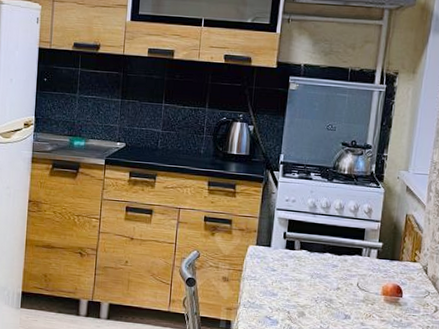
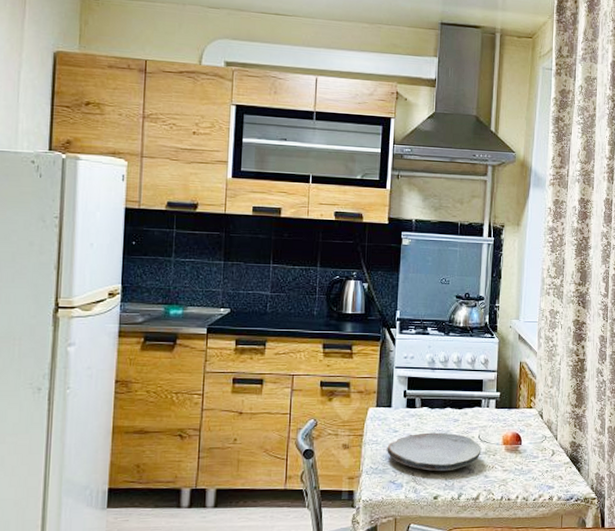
plate: none [264,274,360,314] -> present [387,432,482,472]

